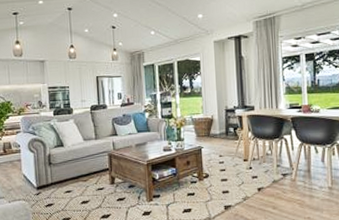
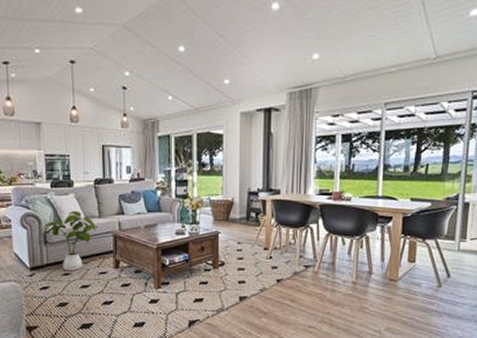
house plant: none [45,134,95,189] -> present [40,210,99,271]

